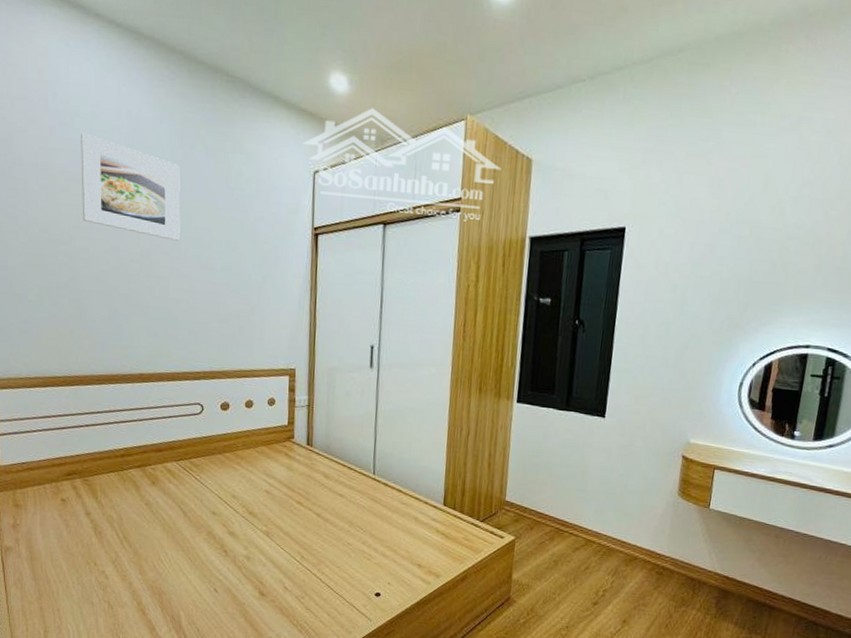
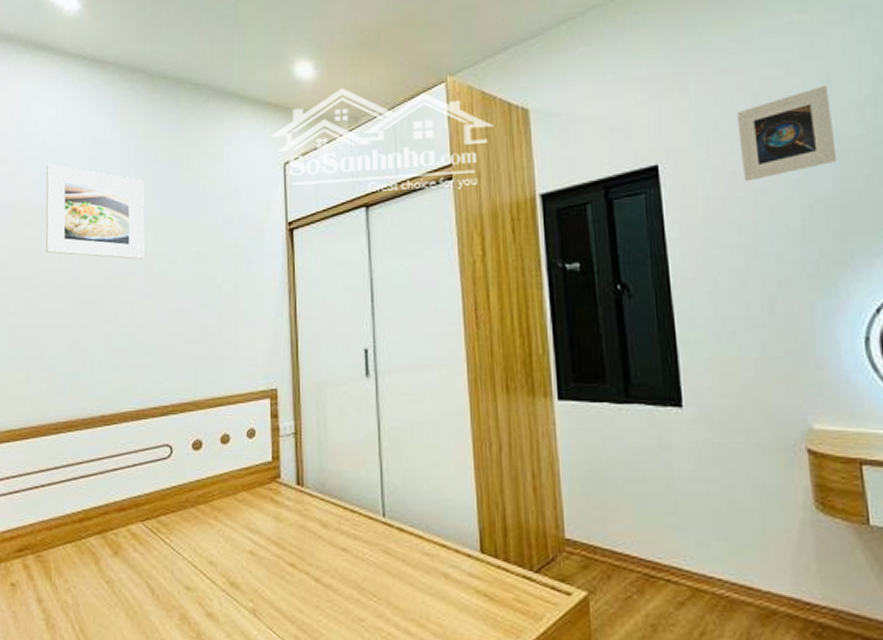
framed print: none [686,181,766,253] -> present [736,85,838,182]

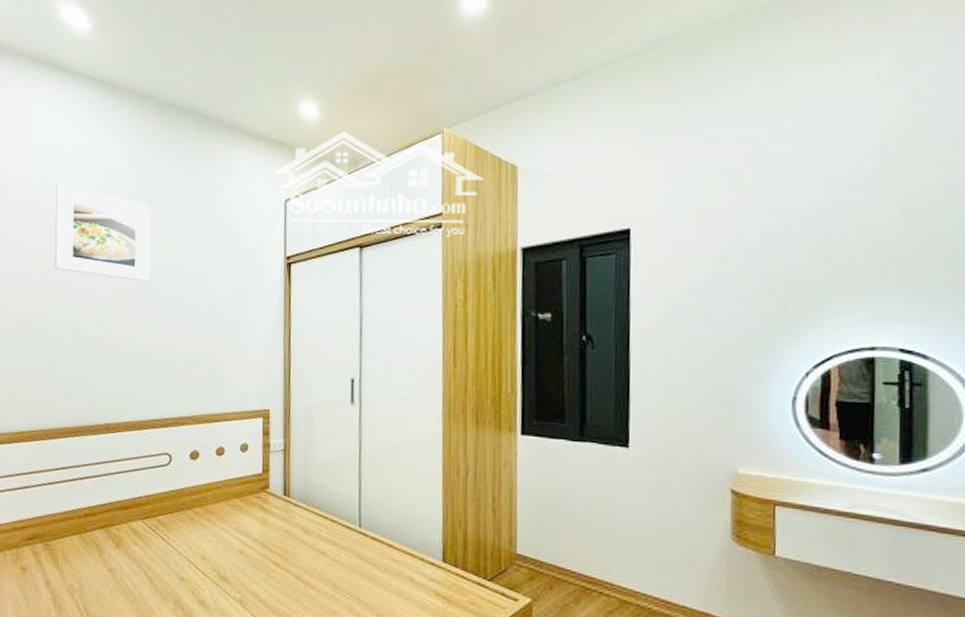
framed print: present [736,85,838,182] -> none [705,165,791,250]

